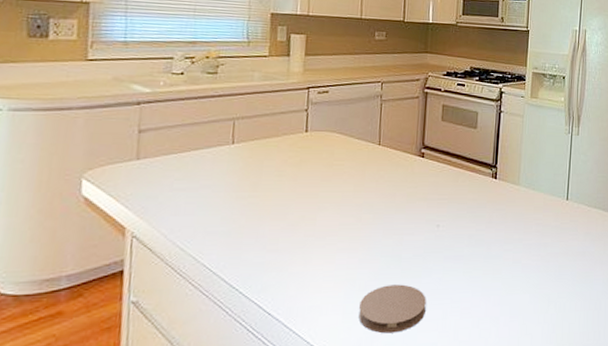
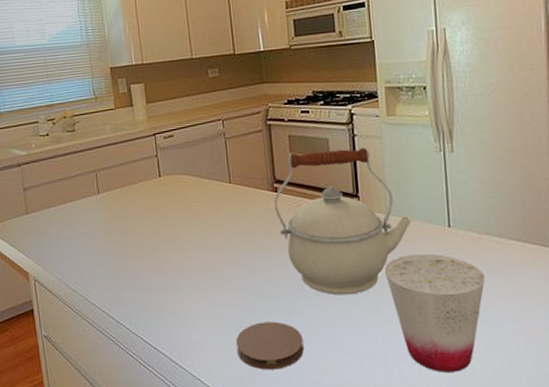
kettle: none [419,121,538,259] -> present [274,148,412,295]
cup: none [509,223,589,331] -> present [384,253,486,373]

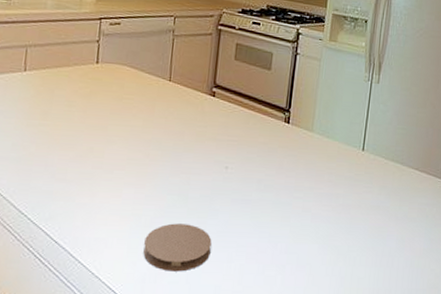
kettle: present [274,148,412,295] -> none [209,60,333,204]
cup: present [384,253,486,373] -> none [299,172,384,283]

